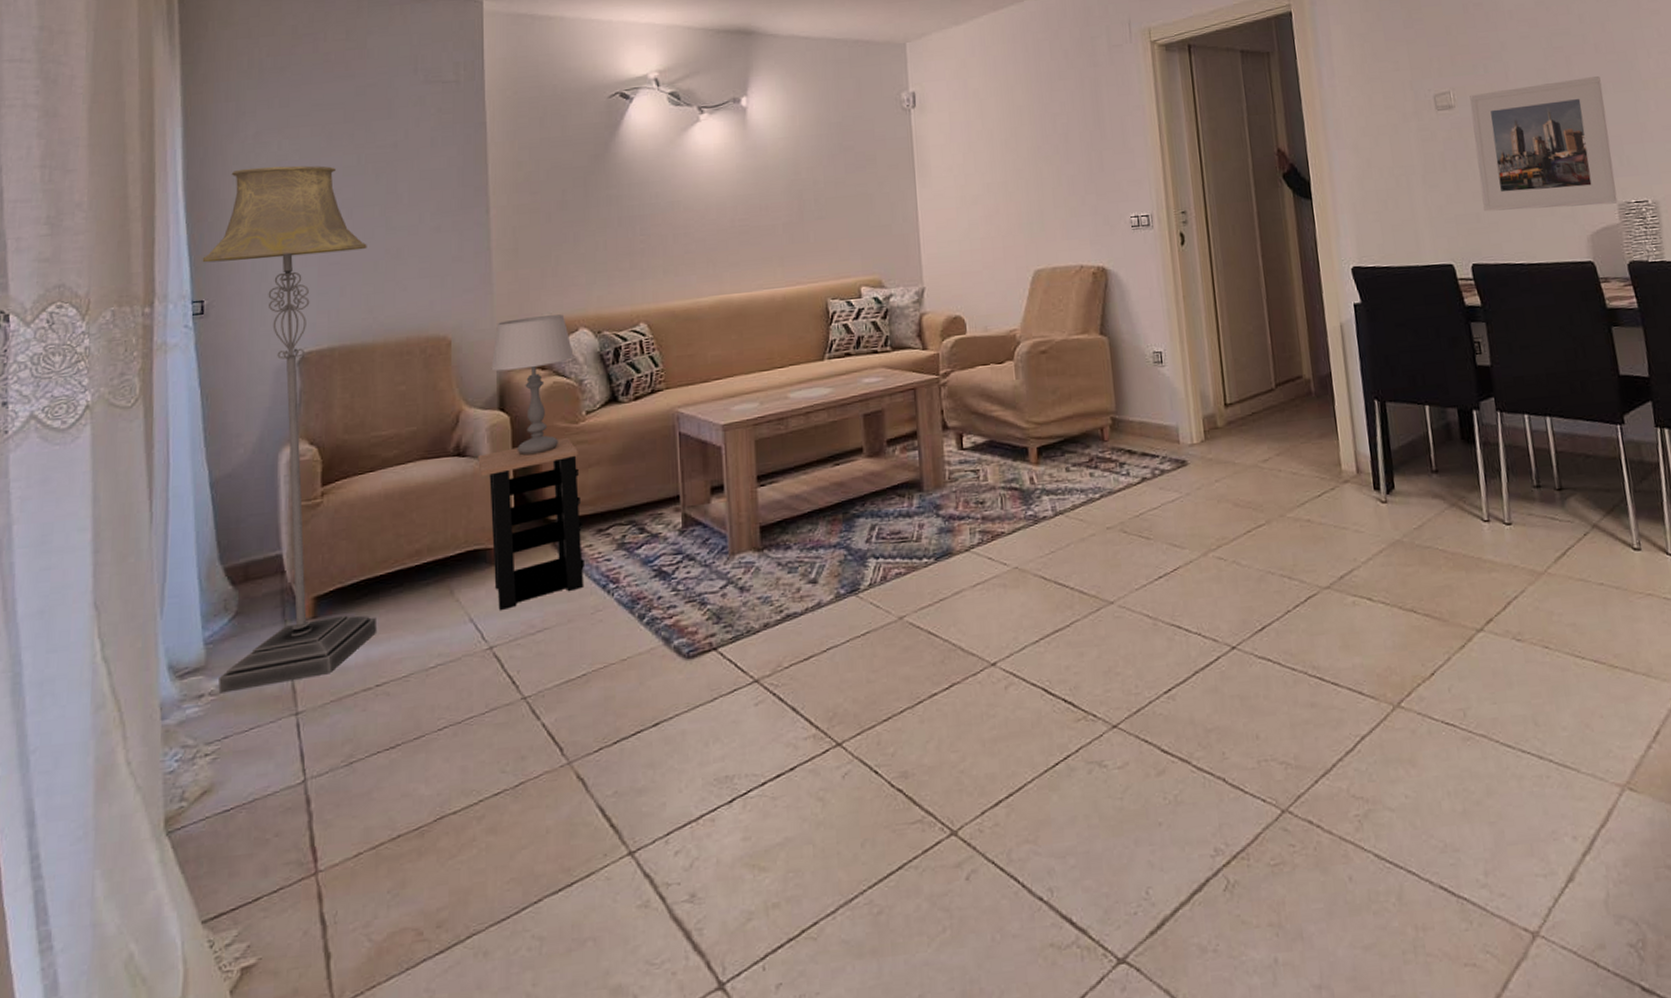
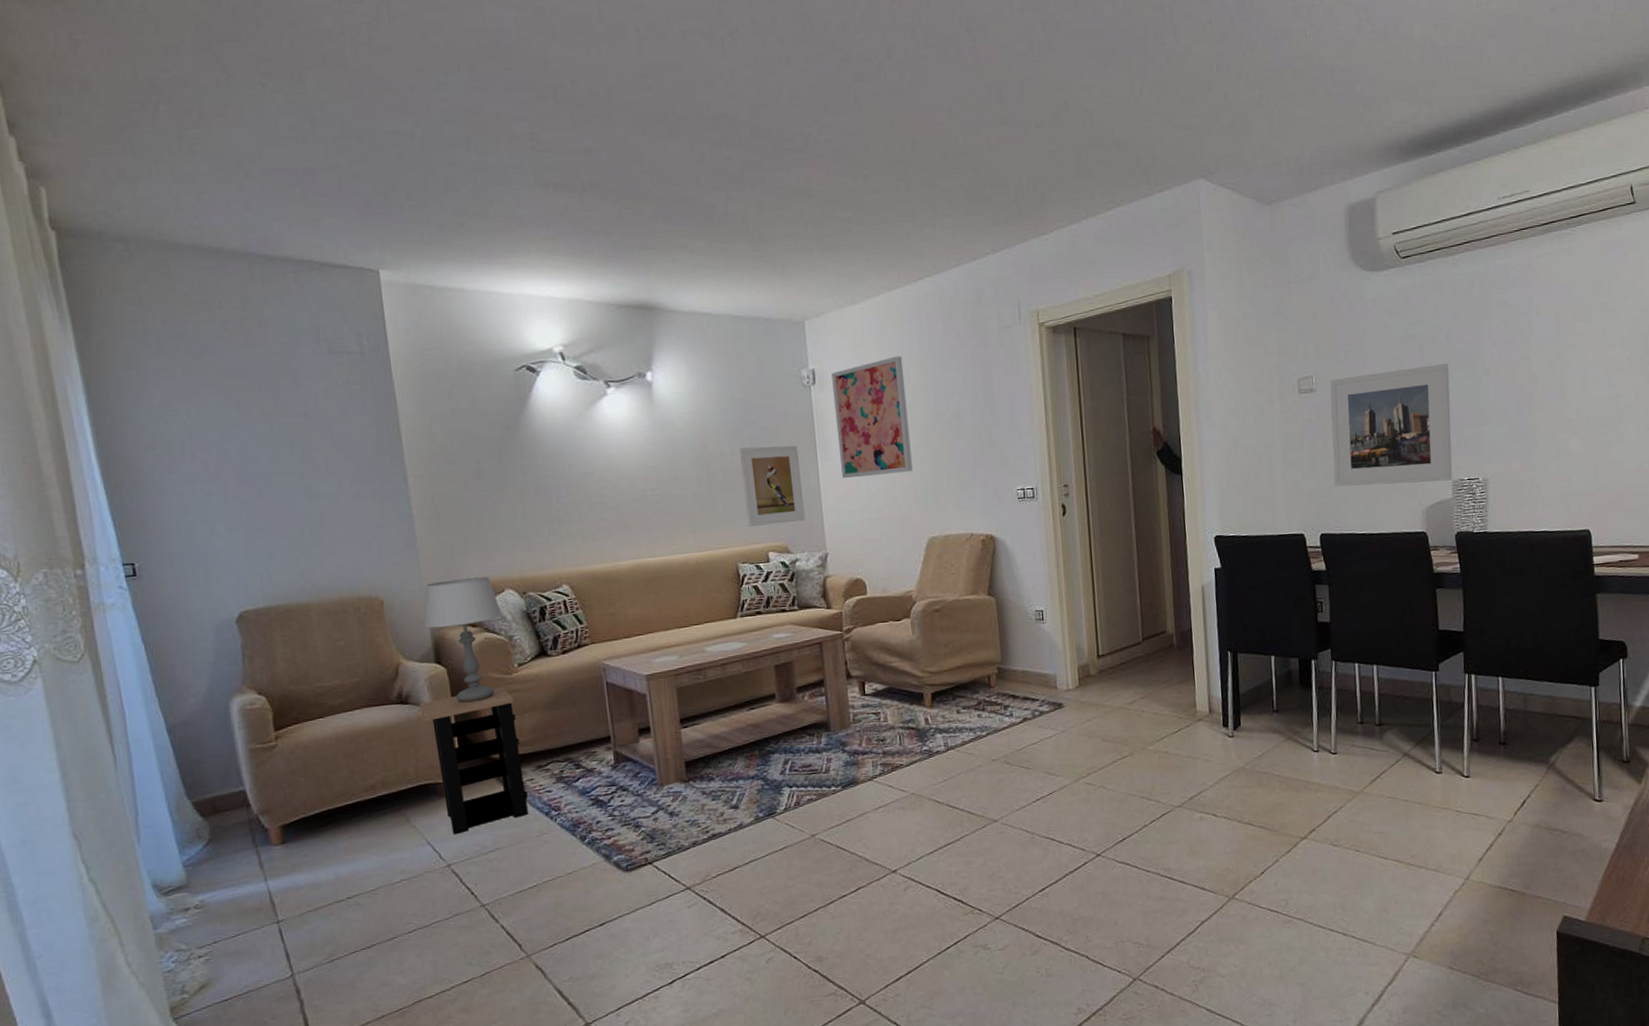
floor lamp: present [202,165,378,694] -> none [126,434,343,907]
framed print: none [834,171,902,259] -> present [740,445,806,527]
wall art: none [932,77,1018,207] -> present [831,356,913,479]

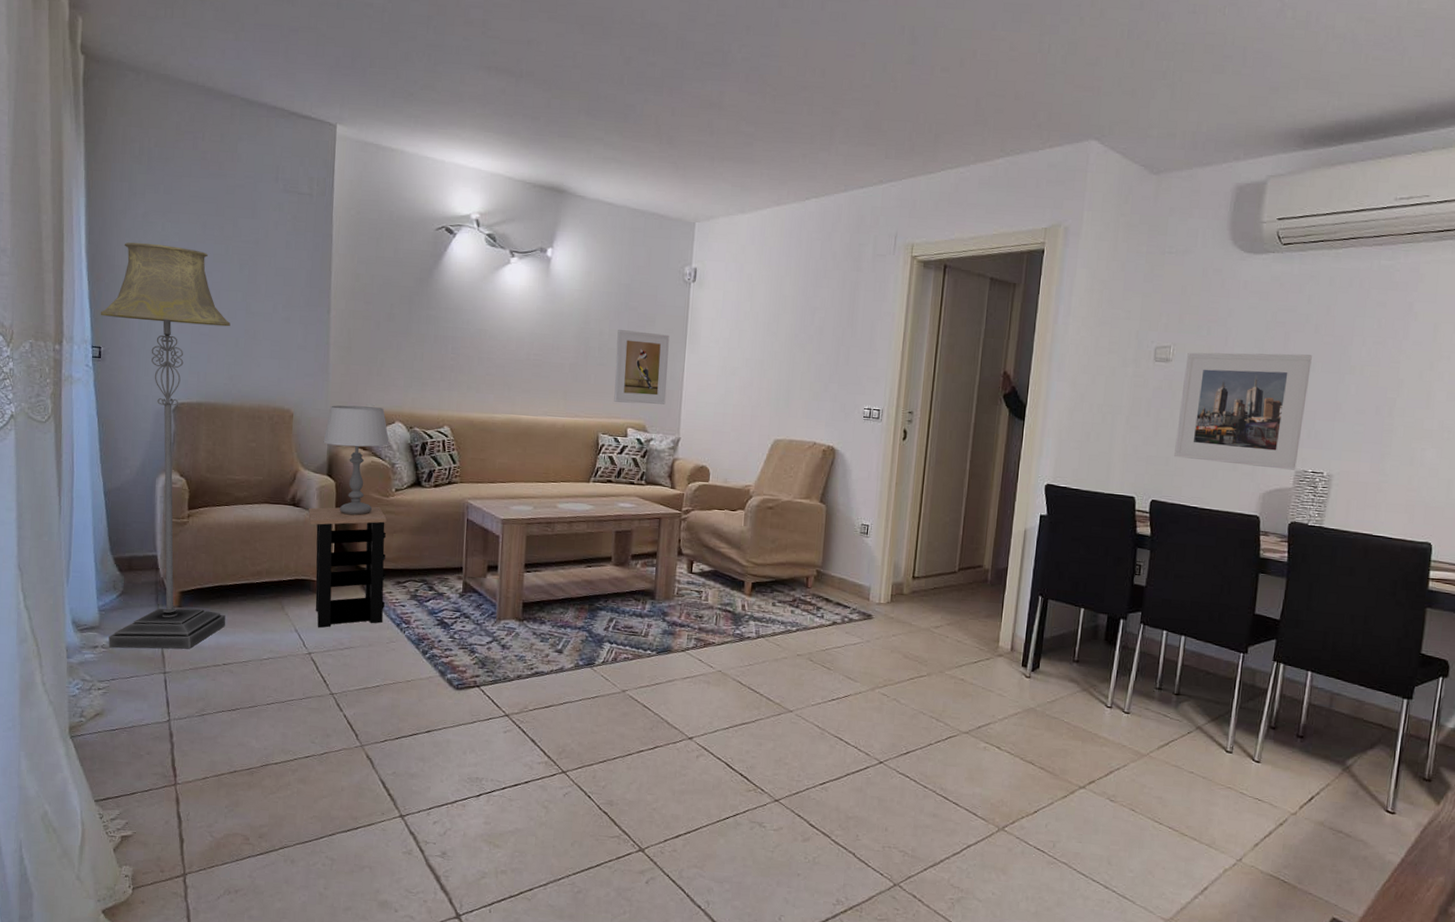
floor lamp: none [126,434,343,907] -> present [100,242,231,649]
wall art: present [831,356,913,479] -> none [705,267,779,376]

